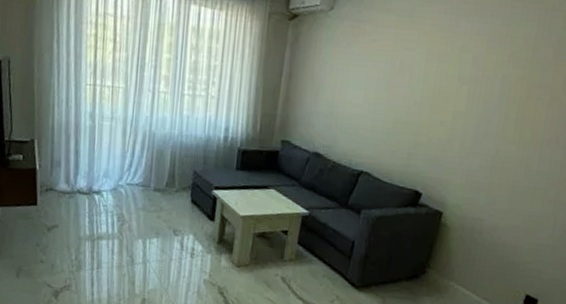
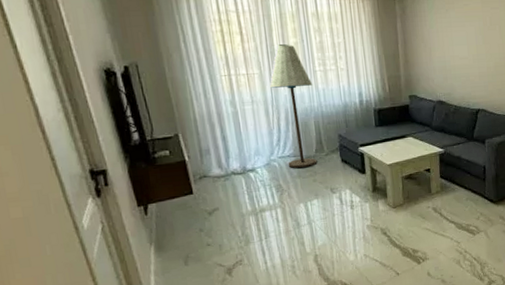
floor lamp: none [133,57,178,201] -> present [270,43,317,168]

